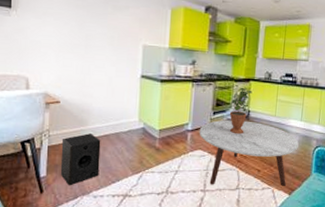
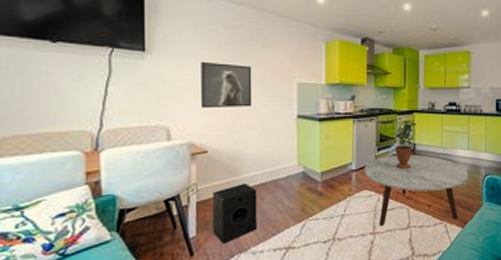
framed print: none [57,20,103,65] -> present [201,61,252,109]

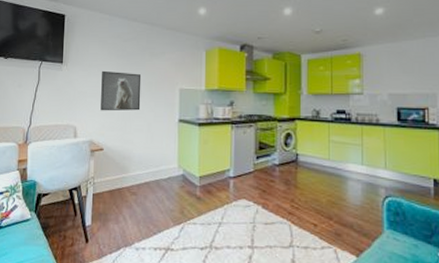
studio monitor: present [212,183,257,244] -> none [104,181,142,236]
coffee table: present [364,154,467,227] -> none [242,164,362,245]
potted plant: present [394,119,417,170] -> none [274,127,299,182]

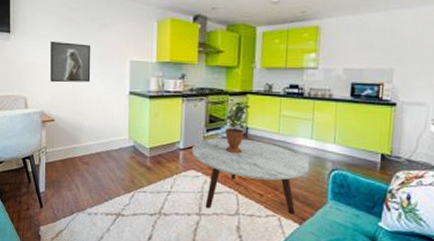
coffee table: none [242,164,362,245] -> present [191,137,309,214]
potted plant: none [274,127,299,182] -> present [224,101,250,154]

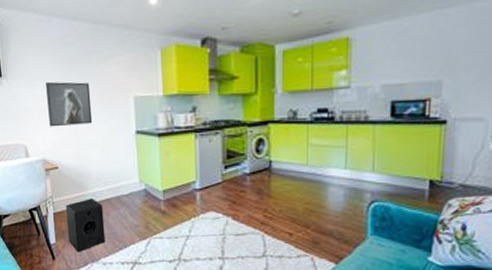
studio monitor: none [57,151,93,202] -> present [65,198,106,253]
coffee table: present [191,137,309,214] -> none [209,173,344,253]
potted plant: present [224,101,250,154] -> none [245,132,273,191]

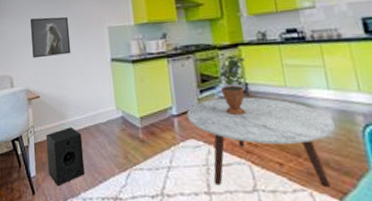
coffee table: none [209,173,344,253] -> present [186,97,335,187]
potted plant: none [245,132,273,191] -> present [220,54,247,116]

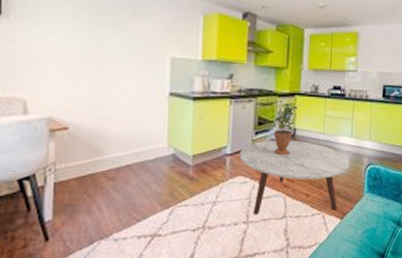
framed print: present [30,16,71,59] -> none [63,28,122,82]
studio monitor: present [45,127,85,187] -> none [70,164,122,230]

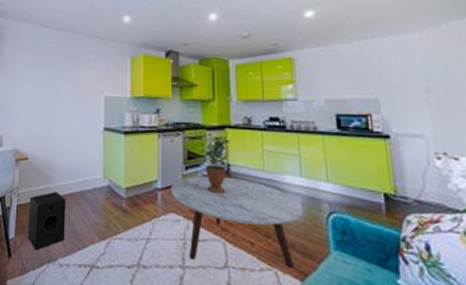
studio monitor: none [70,164,122,230] -> present [27,192,66,251]

